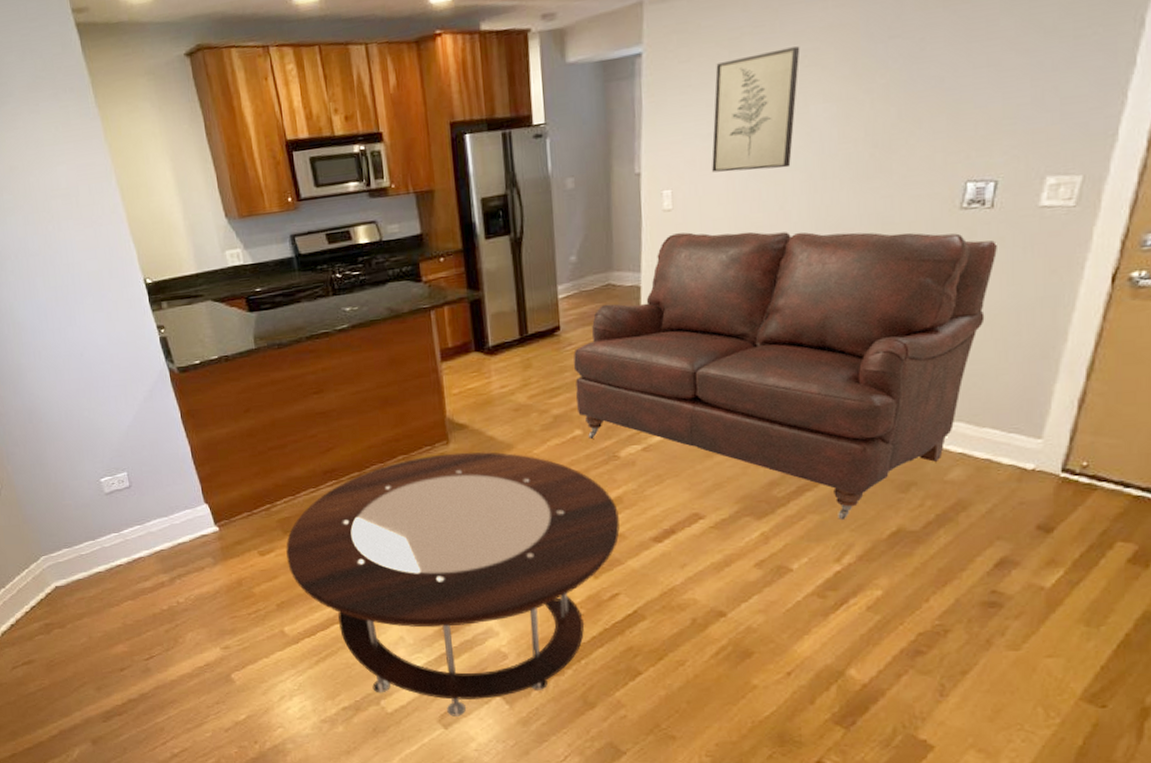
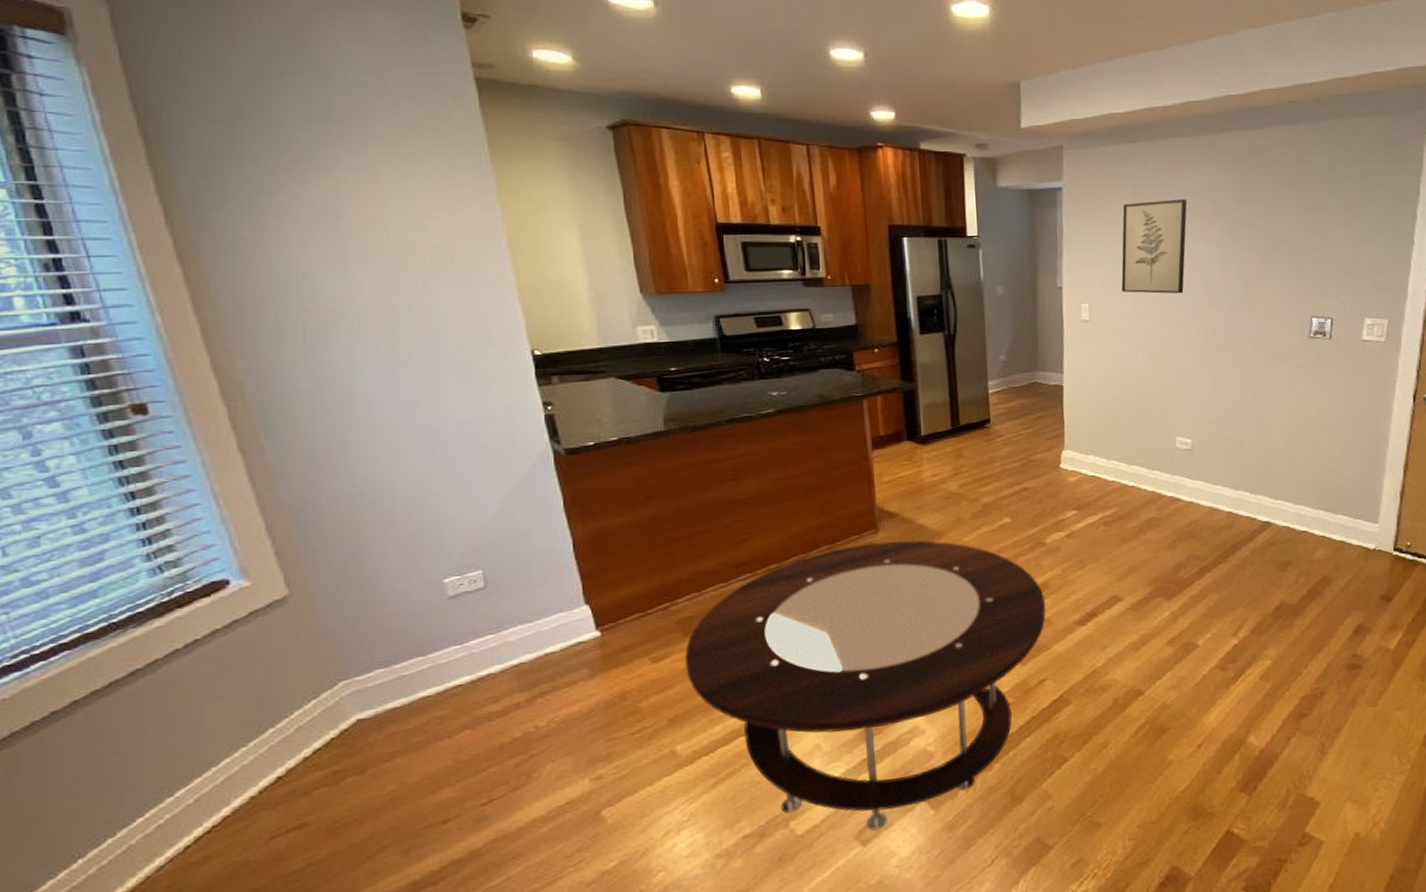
sofa: present [573,231,997,519] -> none [1003,341,1337,597]

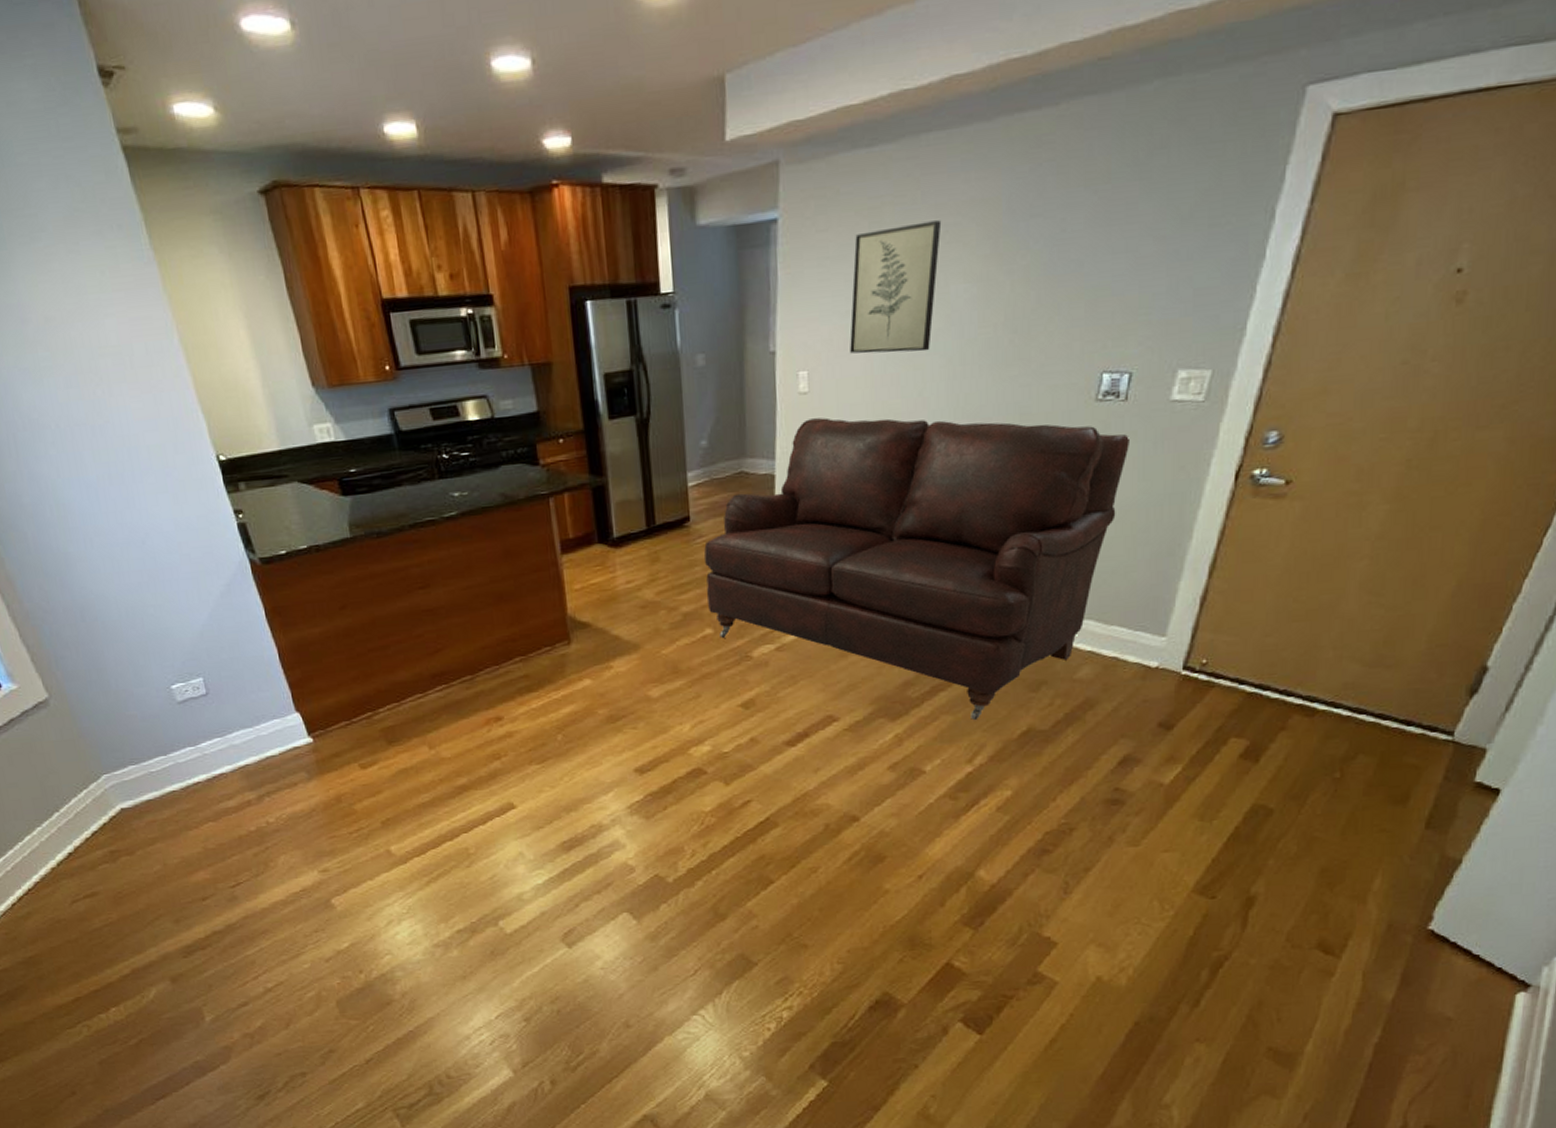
coffee table: present [685,540,1046,831] -> none [390,652,752,935]
sofa: none [1003,341,1337,597] -> present [704,417,1129,720]

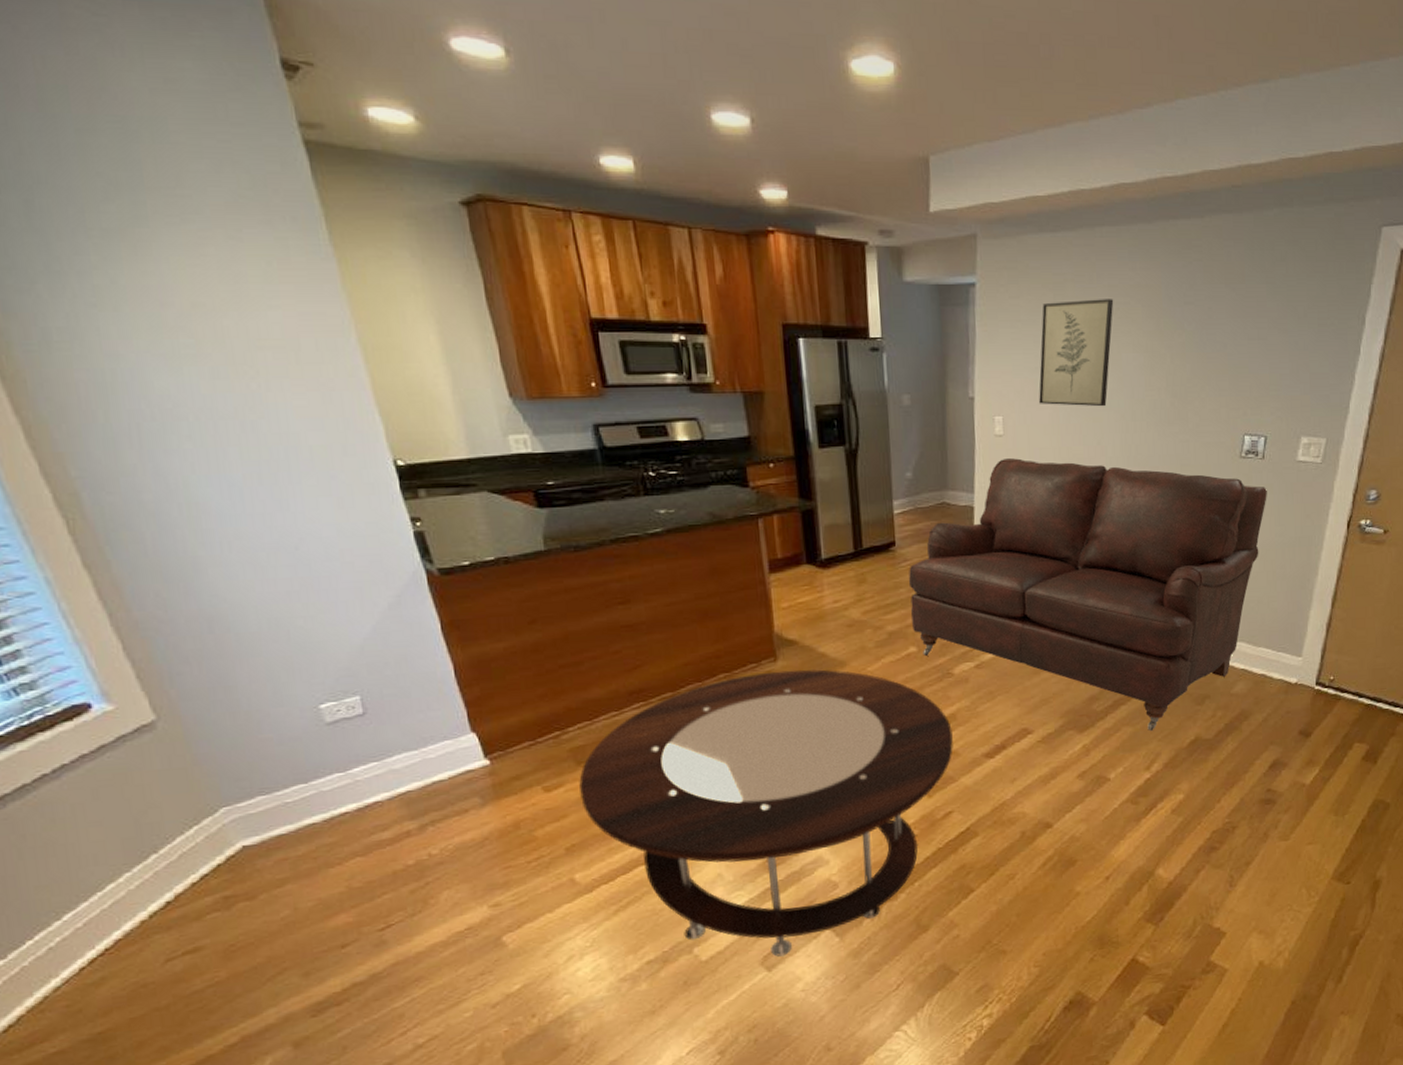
coffee table: none [390,652,752,935] -> present [579,669,953,957]

